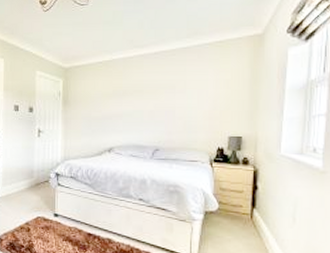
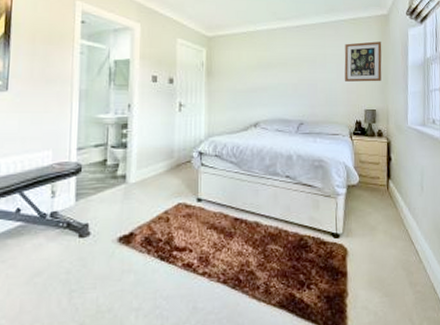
wall art: none [207,64,253,108] -> present [344,41,382,82]

